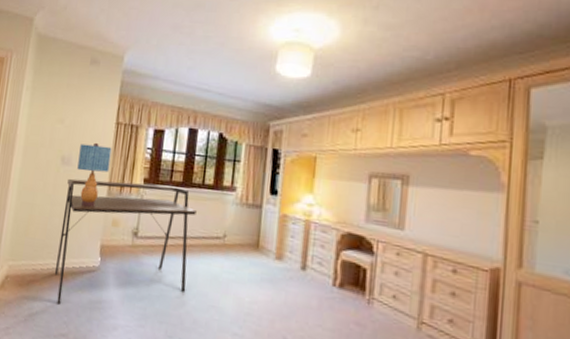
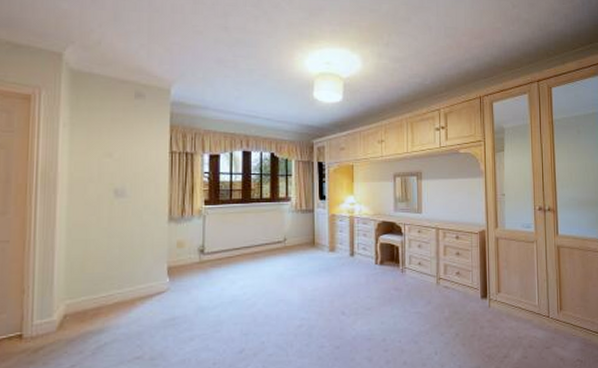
desk: present [54,178,197,305] -> none [120,204,258,331]
table lamp: present [77,142,112,207] -> none [133,172,168,234]

